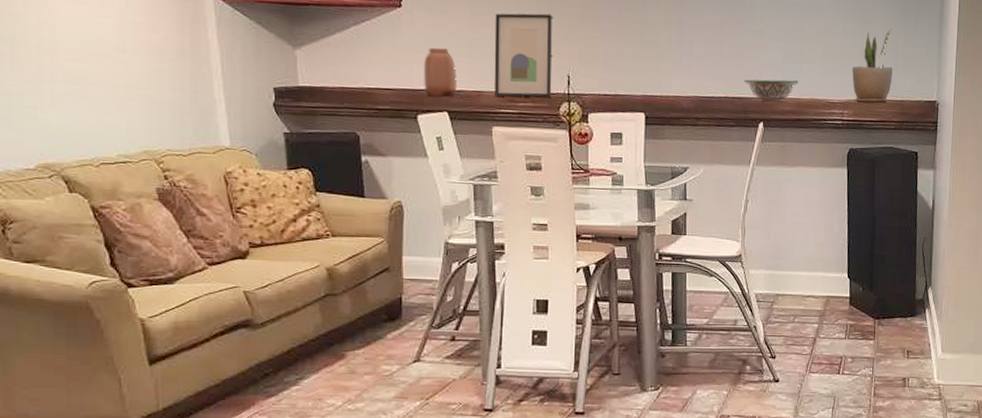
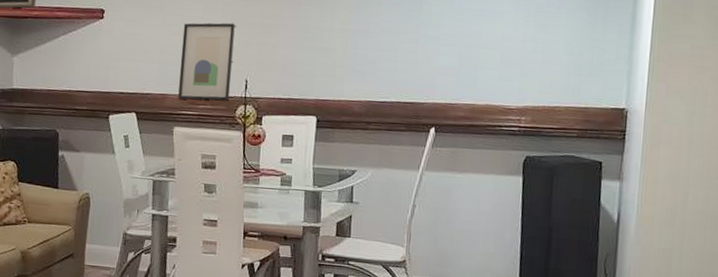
vase: present [423,48,456,98] -> none [117,54,146,100]
decorative bowl: present [745,79,798,103] -> none [418,85,473,108]
potted plant: present [852,30,893,104] -> none [532,35,577,111]

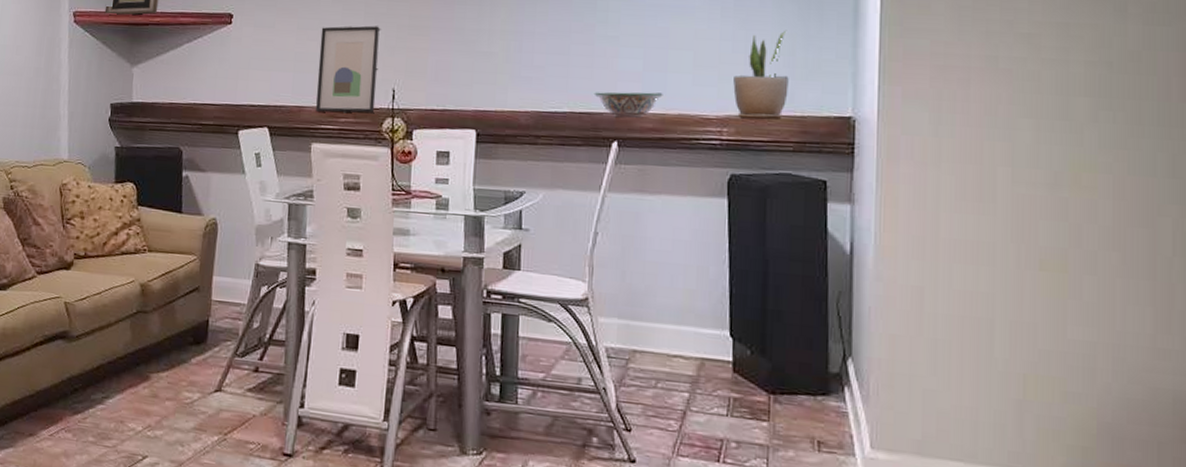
decorative bowl: none [418,85,473,108] -> present [595,92,662,119]
potted plant: none [532,35,577,111] -> present [733,31,789,121]

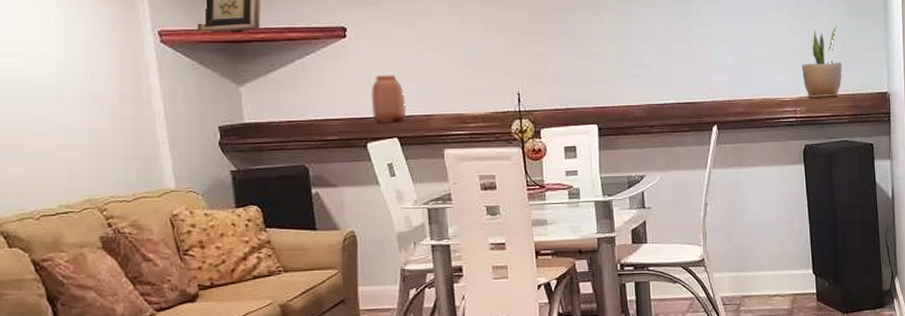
vase: none [247,63,279,113] -> present [370,75,406,124]
picture frame: present [316,26,381,113] -> none [441,34,503,119]
decorative bowl: present [595,92,662,119] -> none [696,82,749,105]

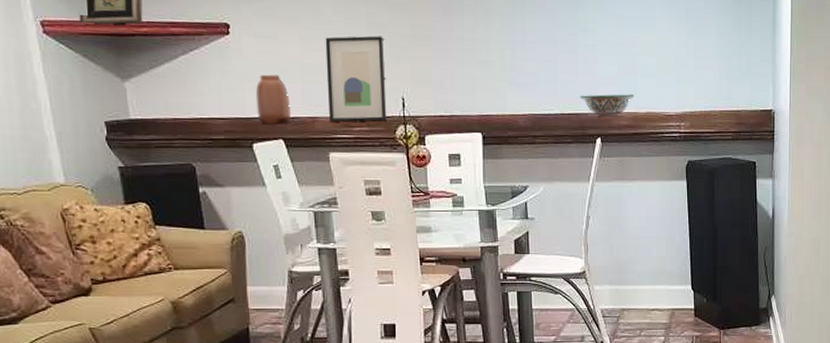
picture frame: none [441,34,503,119] -> present [325,36,387,122]
decorative bowl: none [696,82,749,105] -> present [580,94,633,118]
potted plant: present [802,26,842,100] -> none [687,39,728,115]

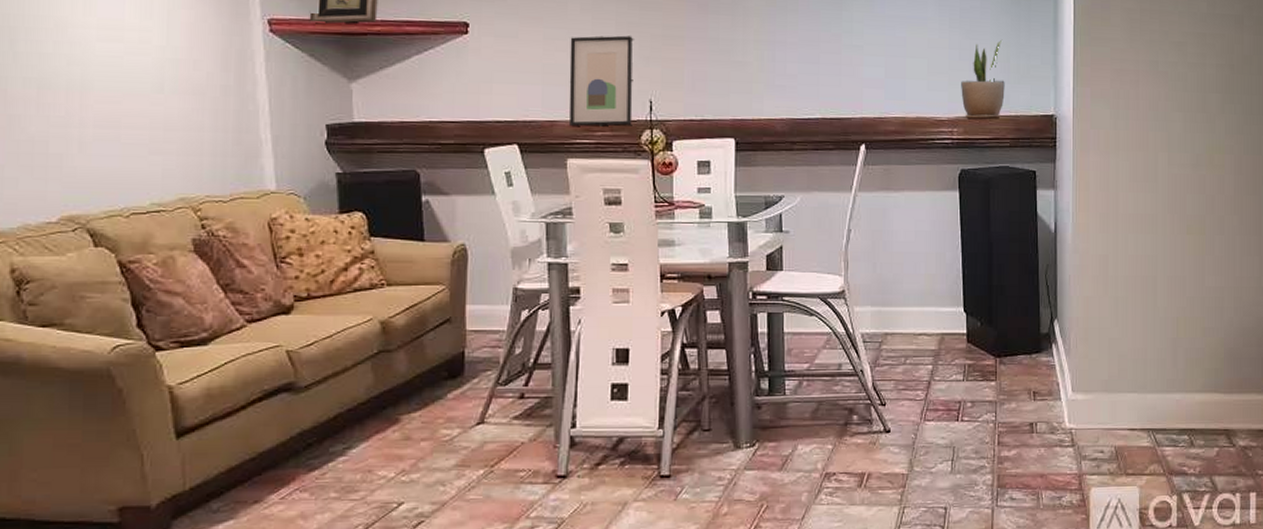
vase: present [255,74,290,125] -> none [491,76,528,129]
decorative bowl: present [580,94,633,118] -> none [844,97,902,123]
potted plant: none [687,39,728,115] -> present [961,40,1005,121]

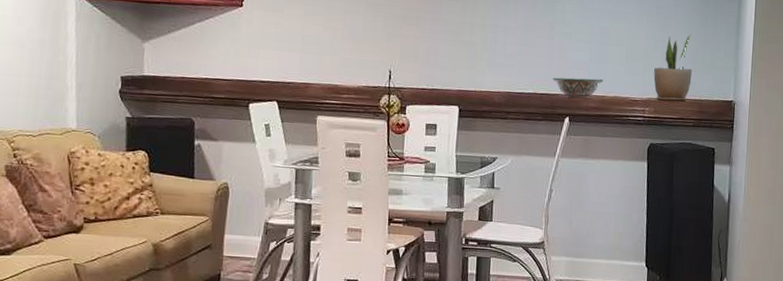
picture frame: present [569,35,634,127] -> none [321,14,380,91]
decorative bowl: none [844,97,902,123] -> present [553,77,603,99]

